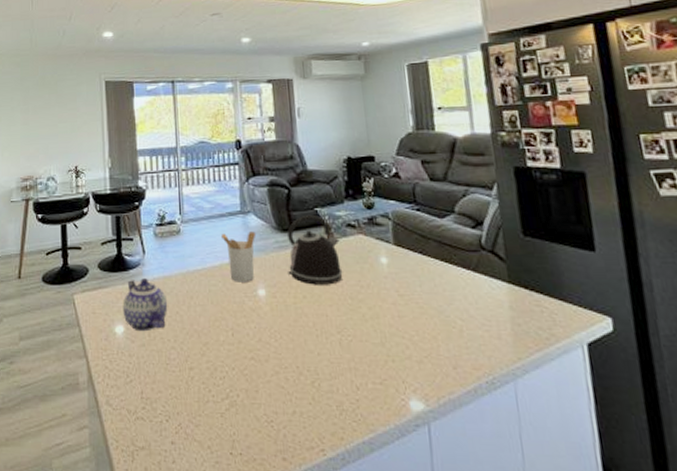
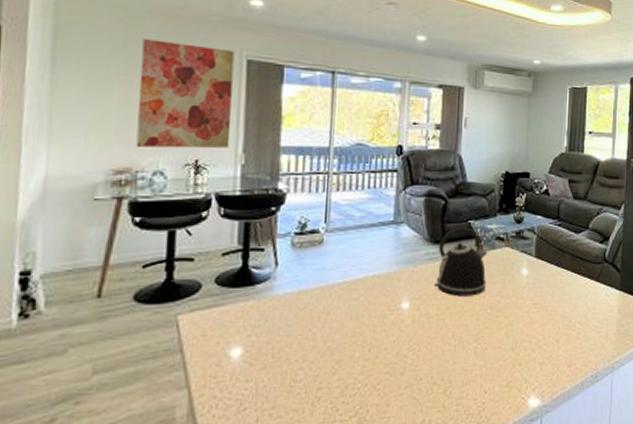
wall art: none [33,75,99,159] -> present [136,39,235,149]
teapot: present [122,278,168,332] -> none [242,294,300,354]
utensil holder: present [220,231,255,282] -> none [368,243,406,296]

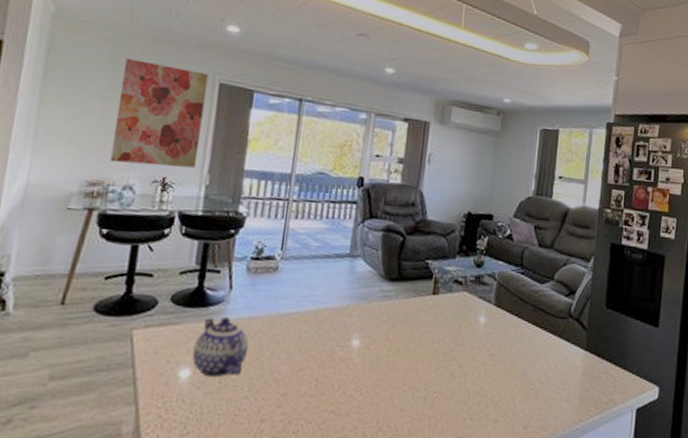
teapot: none [242,294,300,354] -> present [192,317,249,378]
kettle: present [434,227,488,297] -> none [387,266,444,340]

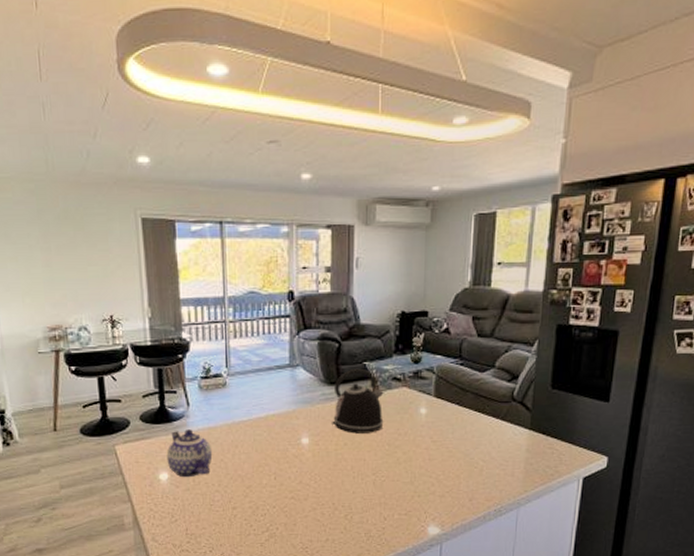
wall art: present [110,58,209,168] -> none [52,207,137,306]
kettle: none [387,266,444,340] -> present [332,368,384,434]

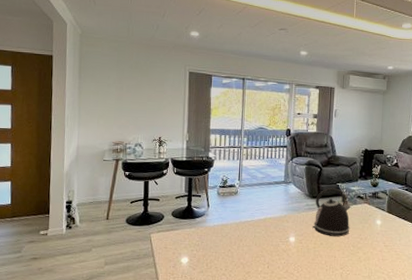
teapot: present [166,429,213,478] -> none [188,225,223,263]

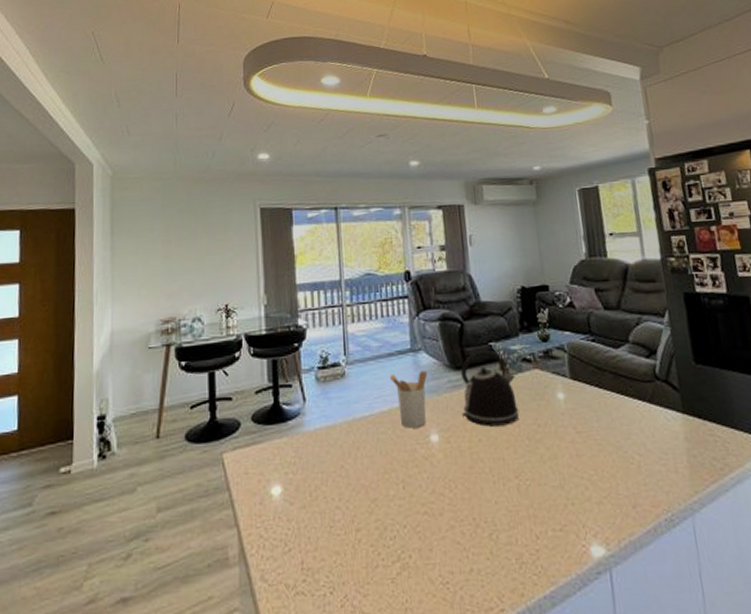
utensil holder: none [267,196,293,232] -> present [389,371,427,428]

